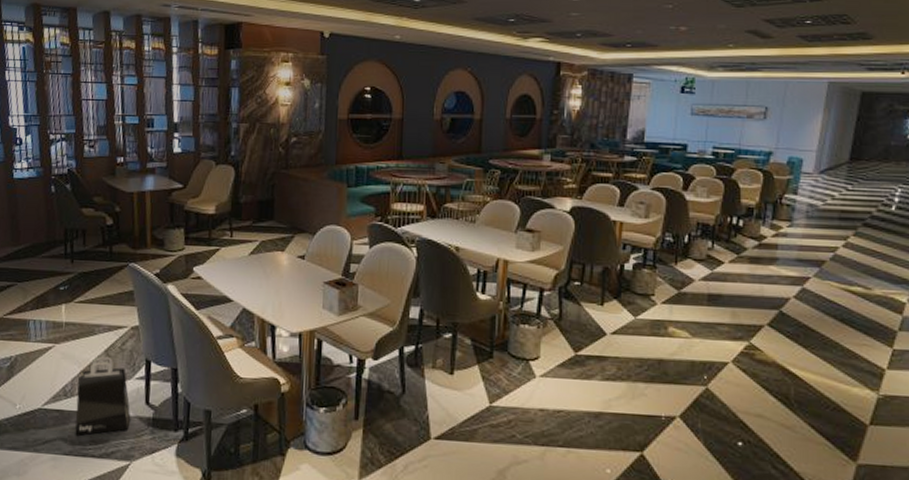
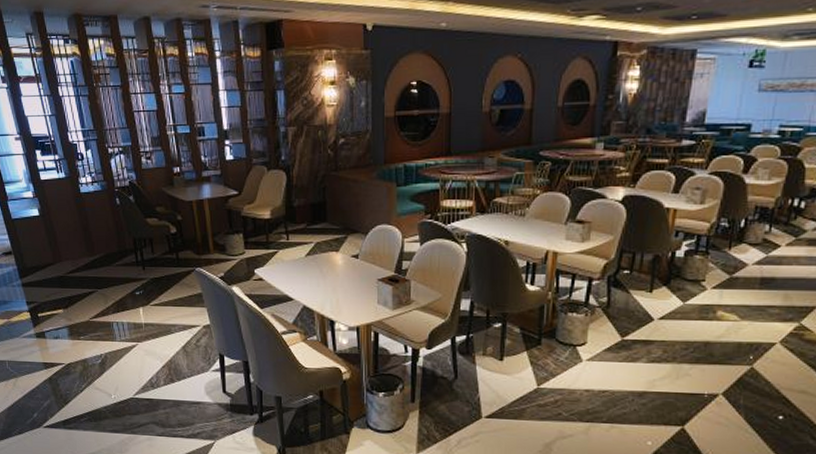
shopping bag: present [75,356,131,437] -> none [161,352,211,421]

